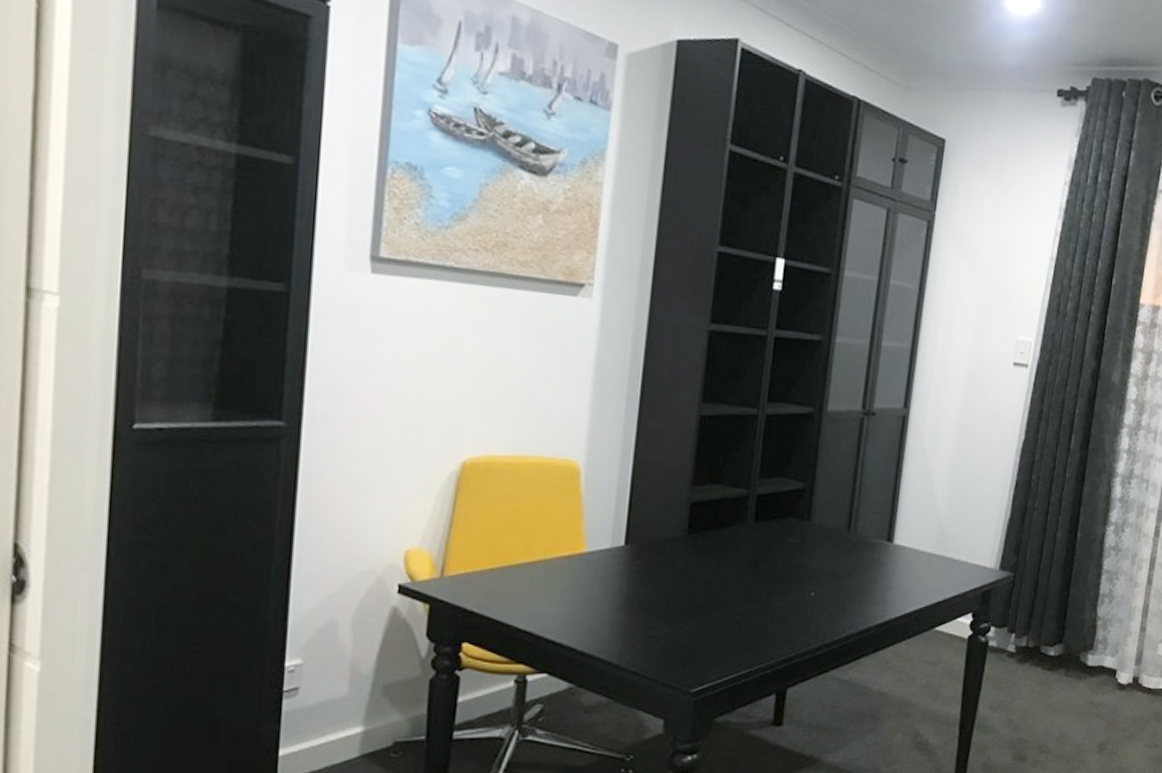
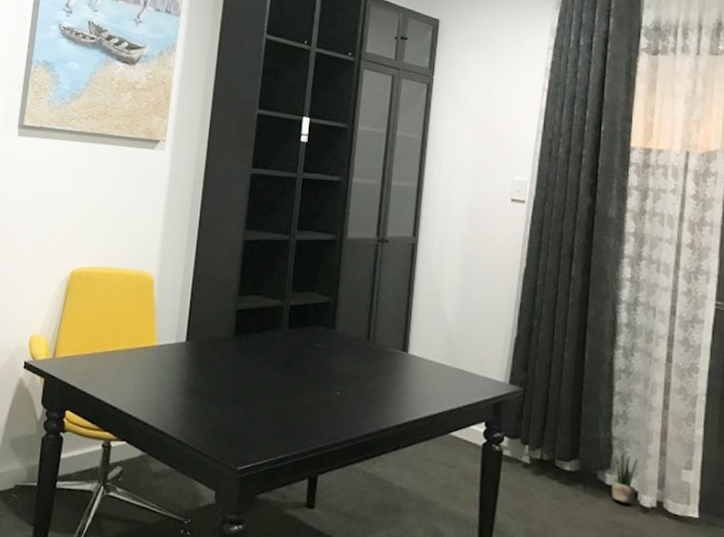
potted plant: none [1092,632,1120,684] -> present [611,452,639,505]

